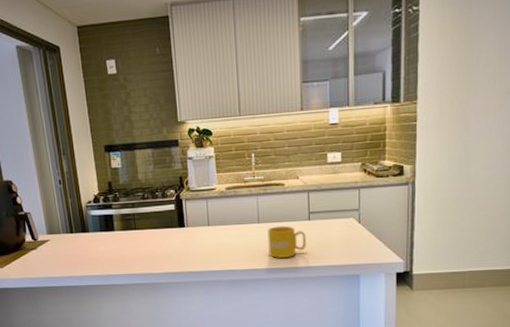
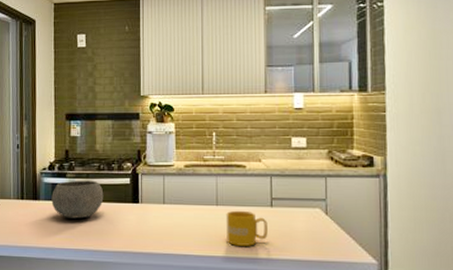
bowl: none [100,209,151,247] -> present [51,180,104,219]

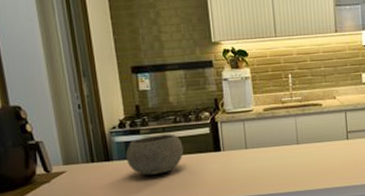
mug: present [226,210,268,246] -> none [307,146,346,179]

